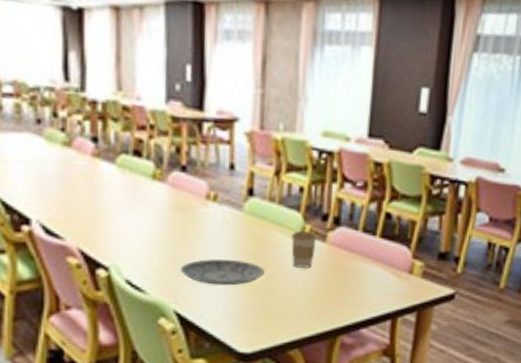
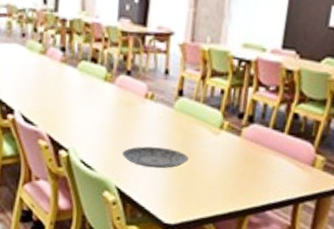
coffee cup: present [291,230,317,268] -> none [211,126,234,157]

